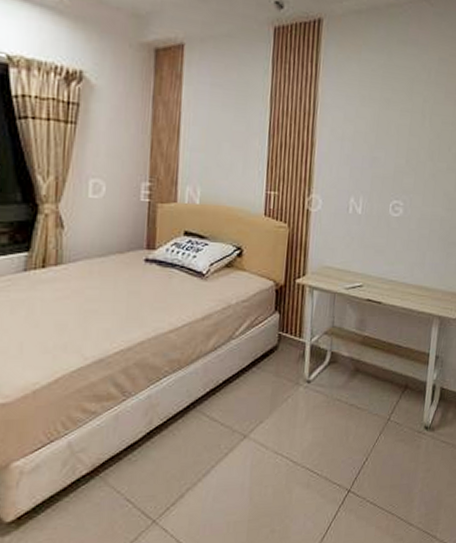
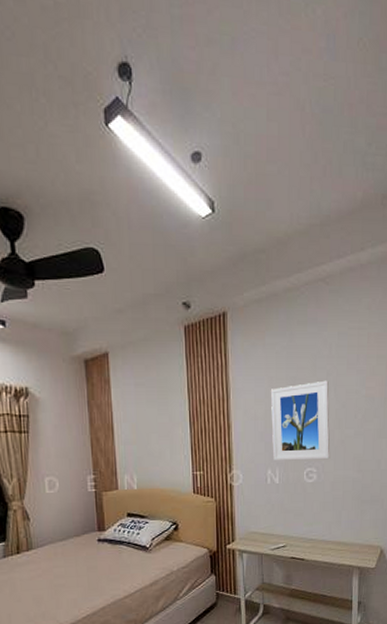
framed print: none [358,107,425,192] -> present [270,380,330,460]

